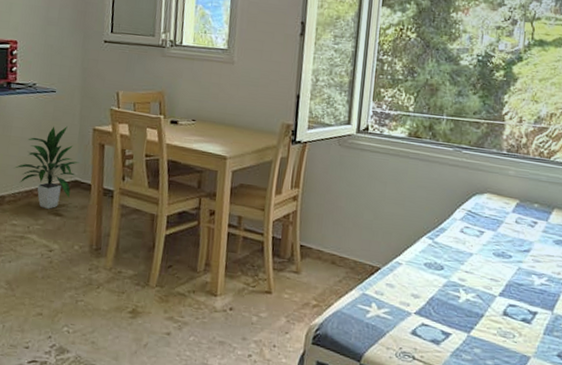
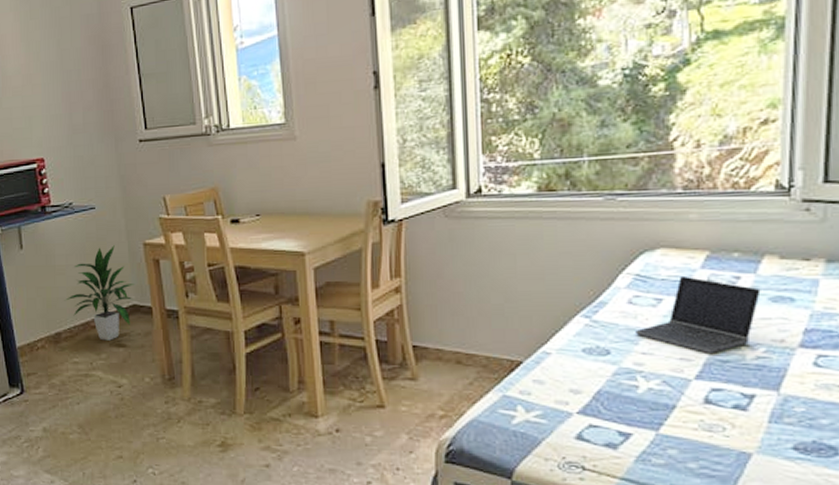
laptop computer: none [463,216,549,278] -> present [635,275,761,353]

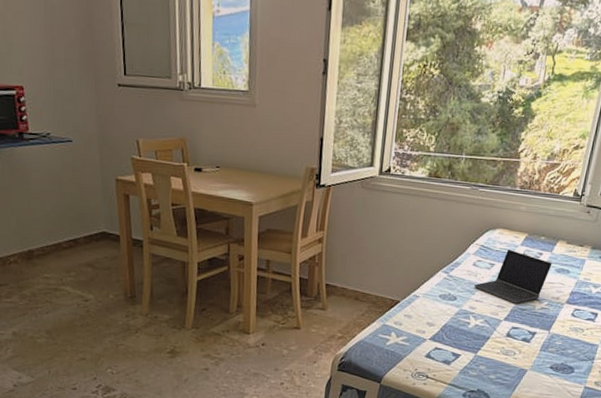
indoor plant: present [64,245,135,341] -> none [38,177,105,261]

